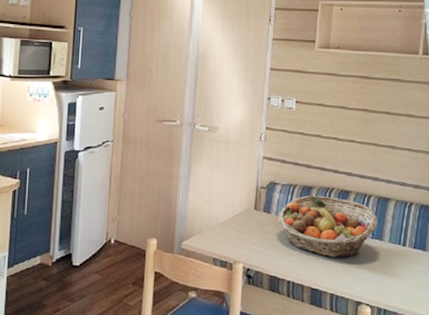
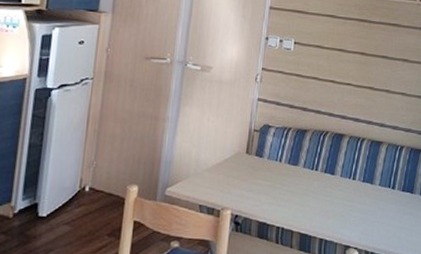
fruit basket: present [278,195,377,257] -> none [270,139,369,201]

